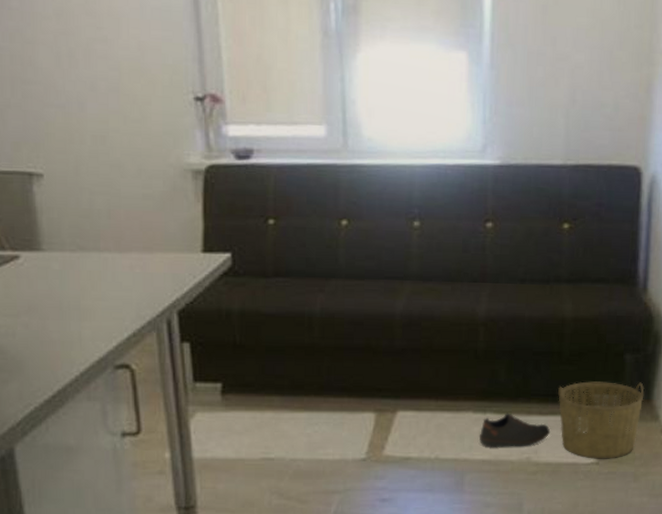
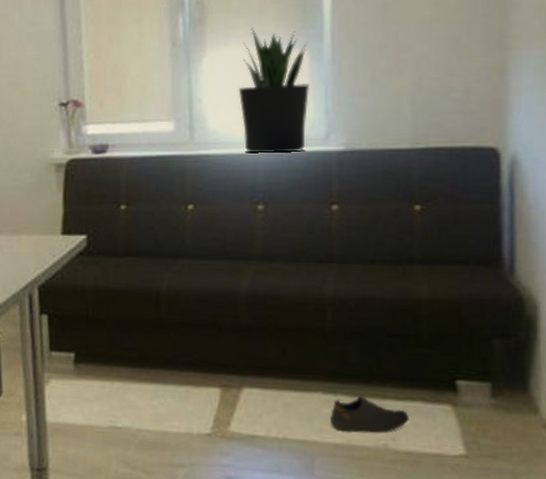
planter: none [395,21,469,167] -> present [238,27,310,155]
basket: present [557,381,645,459] -> none [415,367,519,453]

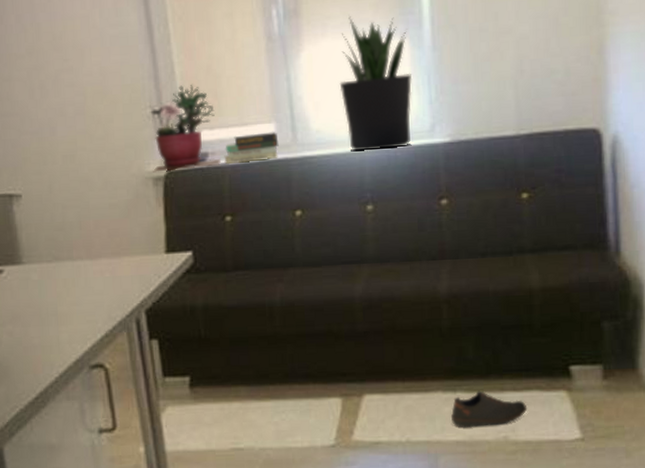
succulent plant: none [55,81,121,160] -> present [152,84,222,173]
books: none [123,130,176,157] -> present [224,132,279,165]

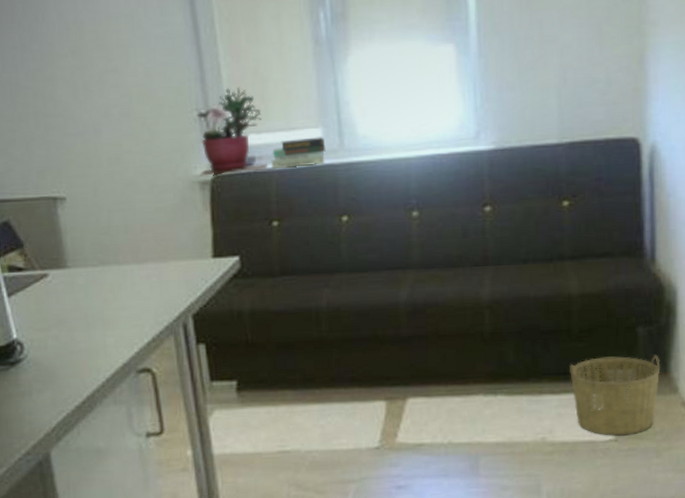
planter: present [339,16,413,152] -> none [386,21,459,158]
shoe: present [450,390,528,427] -> none [491,393,565,429]
basket: none [531,350,629,435] -> present [569,355,661,436]

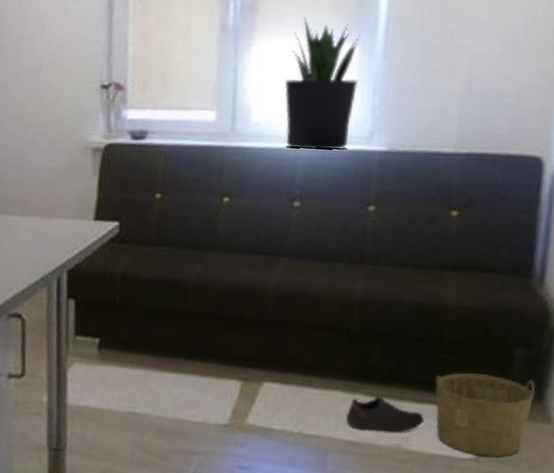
succulent plant: present [198,87,269,177] -> none [92,64,160,145]
books: present [271,137,326,170] -> none [162,119,217,146]
planter: none [386,21,459,158] -> present [284,17,360,151]
shoe: none [491,393,565,429] -> present [345,395,425,432]

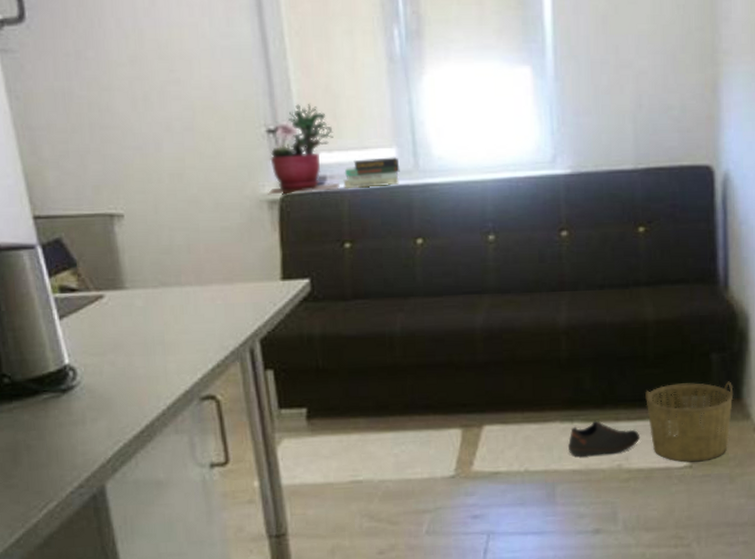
succulent plant: none [92,64,160,145] -> present [267,103,341,195]
books: none [162,119,217,146] -> present [343,157,400,189]
planter: present [284,17,360,151] -> none [462,41,535,181]

